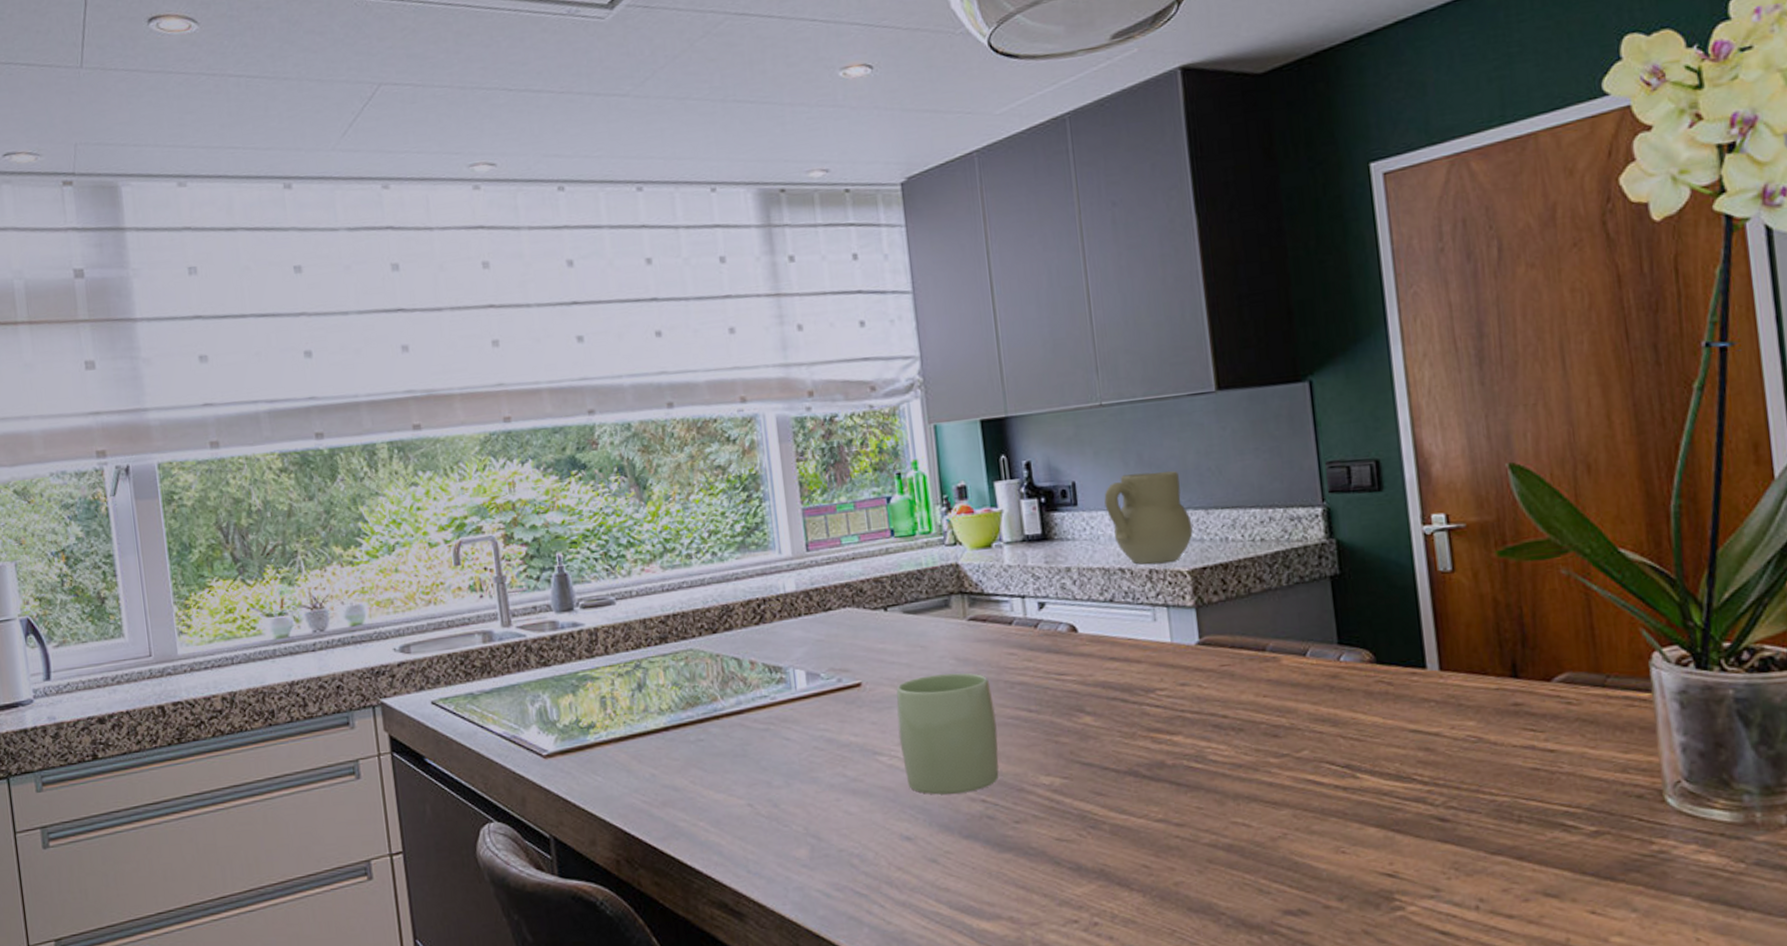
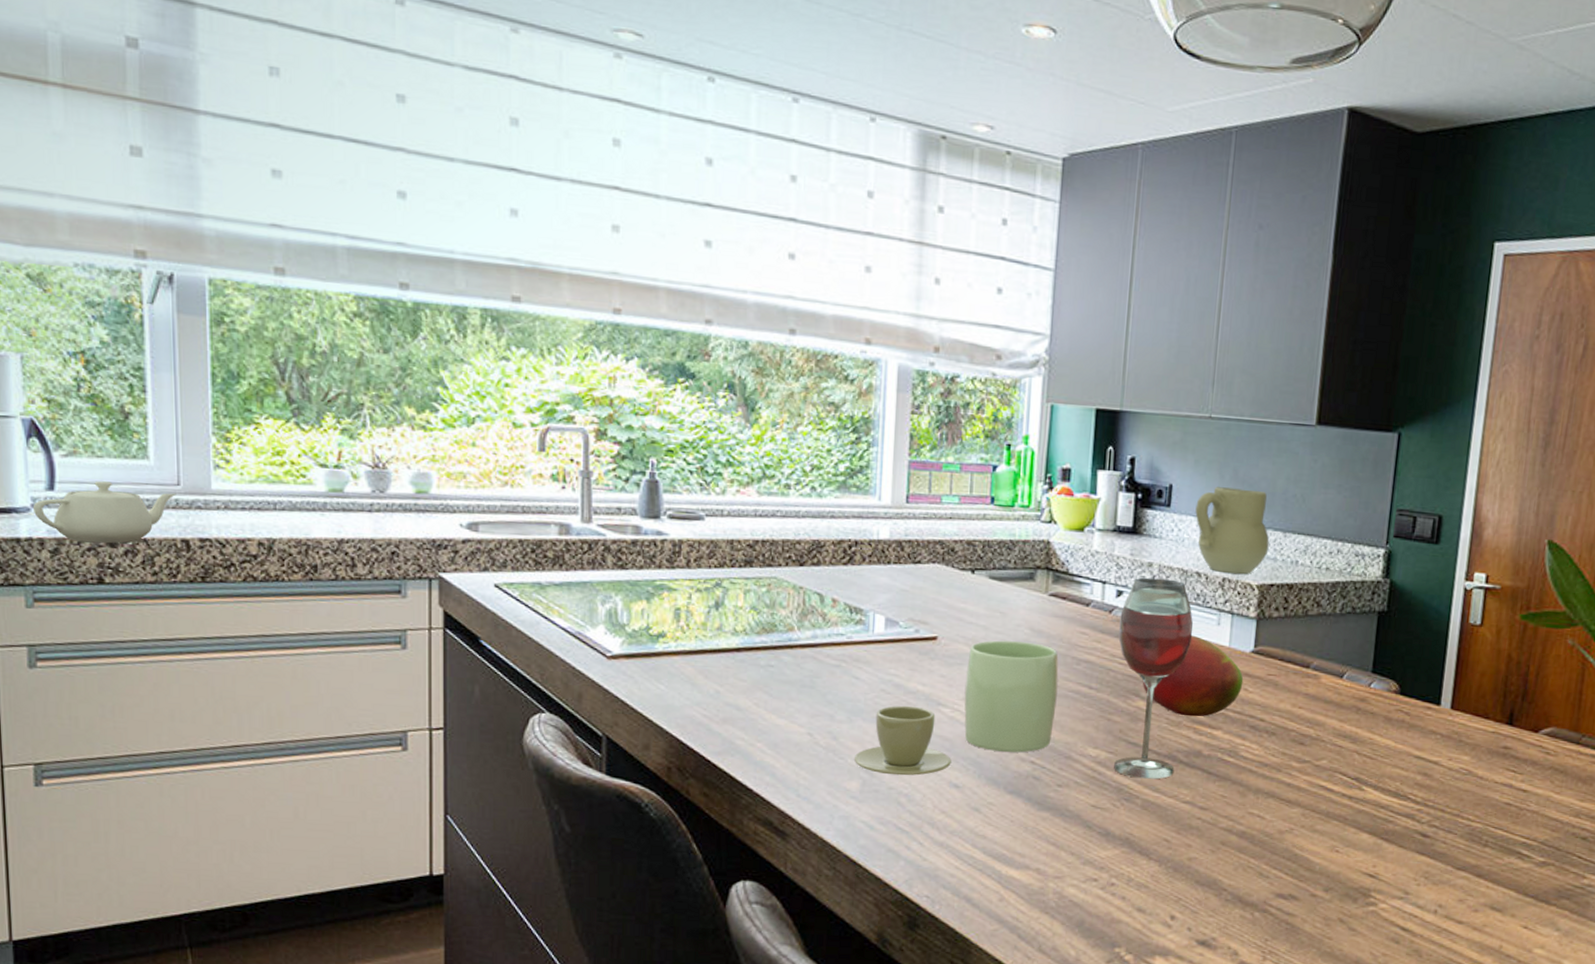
teapot: none [34,663,150,724] -> present [32,481,176,544]
teacup: none [798,759,899,836] -> present [853,705,951,776]
wineglass: none [1047,581,1139,802] -> present [1114,577,1194,779]
fruit: none [1081,636,1196,726] -> present [1140,635,1244,717]

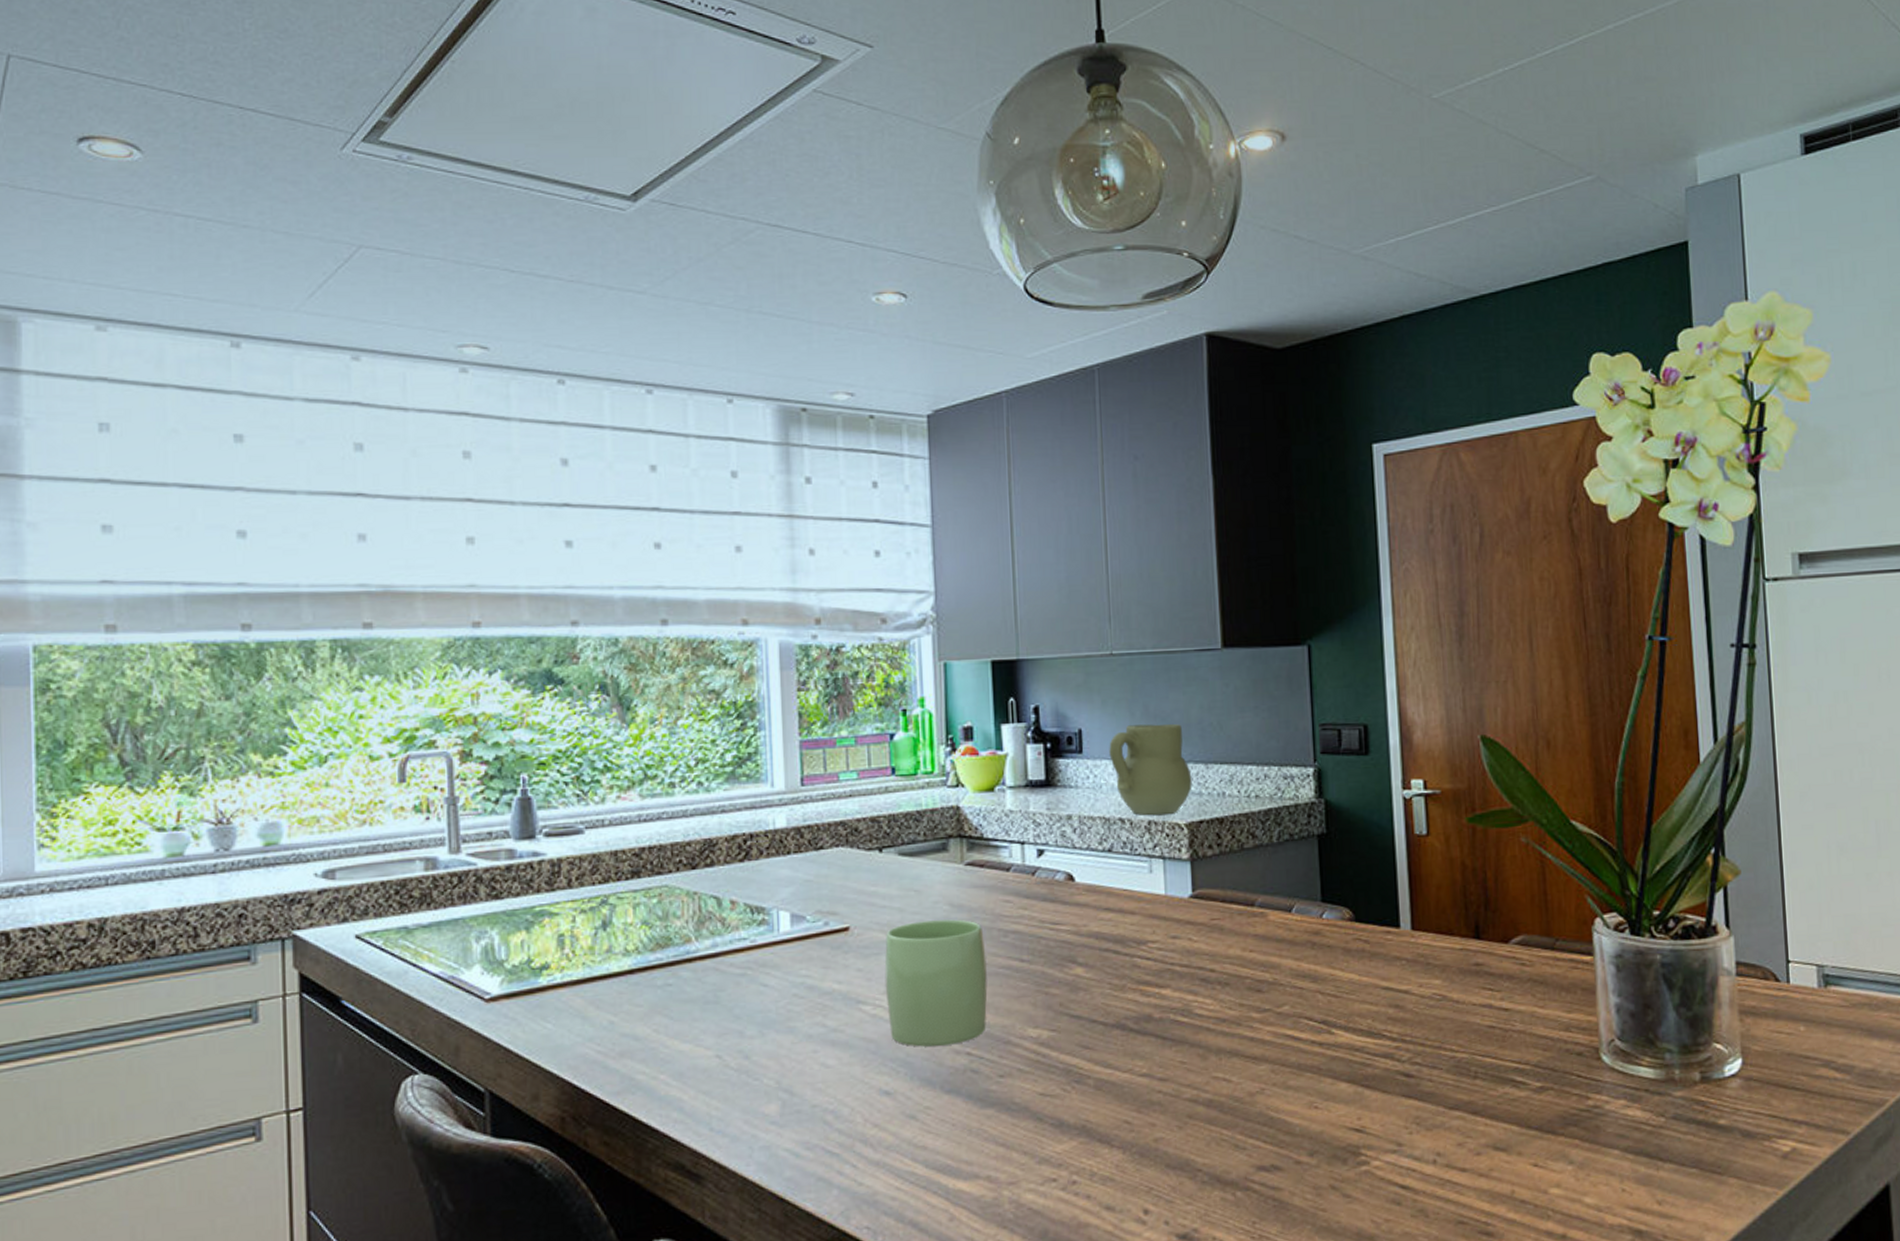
teacup: present [853,705,951,776] -> none [770,1008,879,1091]
wineglass: present [1114,577,1194,779] -> none [1044,830,1125,1055]
fruit: present [1140,635,1244,717] -> none [1074,887,1186,978]

